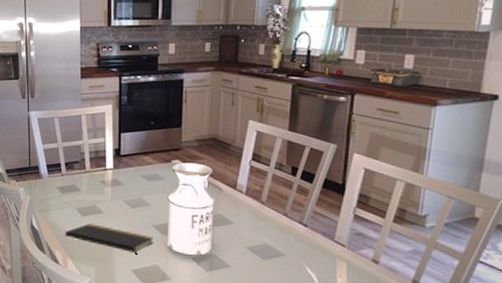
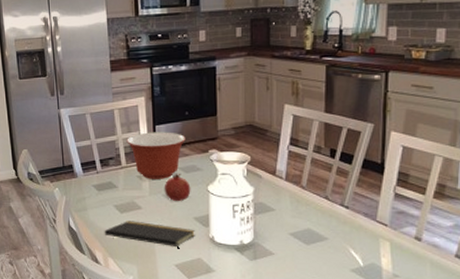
mixing bowl: none [92,139,150,186] -> present [126,132,186,179]
fruit: none [125,181,152,208] -> present [164,174,191,201]

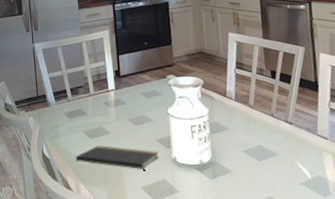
mixing bowl: present [126,132,186,179] -> none [94,60,146,105]
fruit: present [164,174,191,201] -> none [128,99,153,125]

